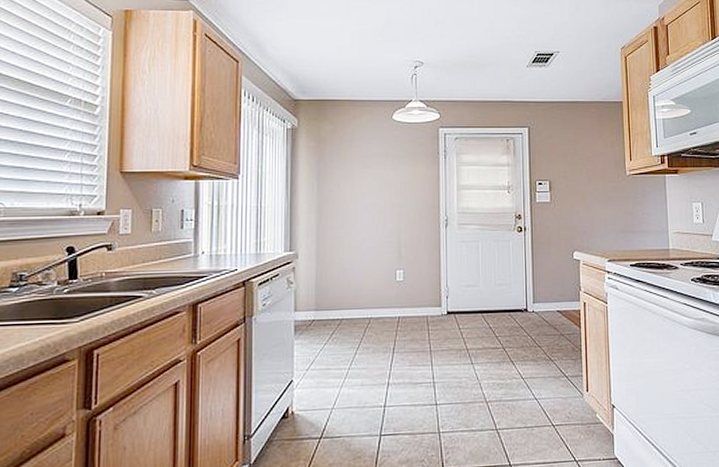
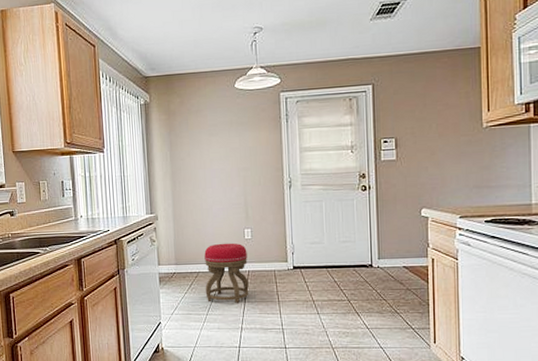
stool: none [348,285,398,354] -> present [204,243,249,303]

